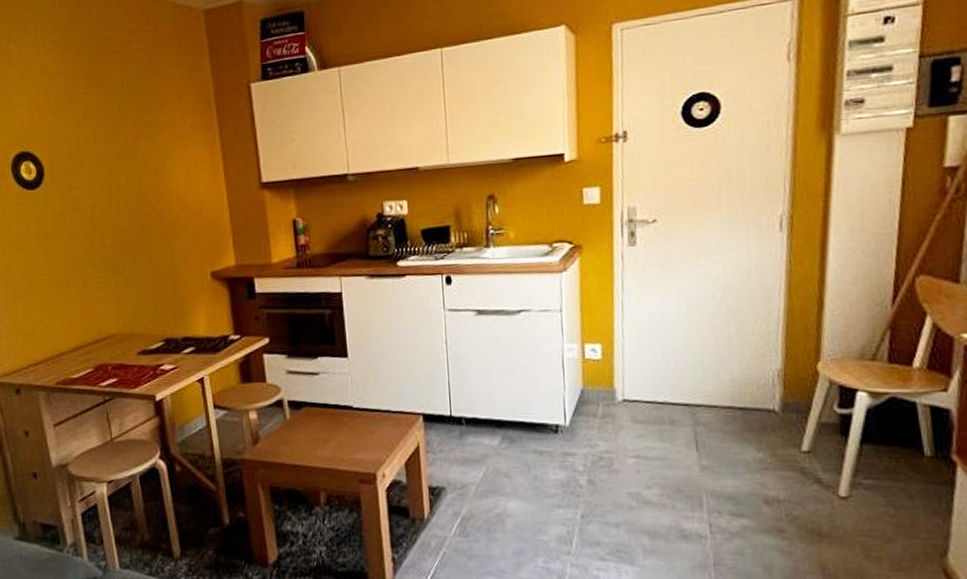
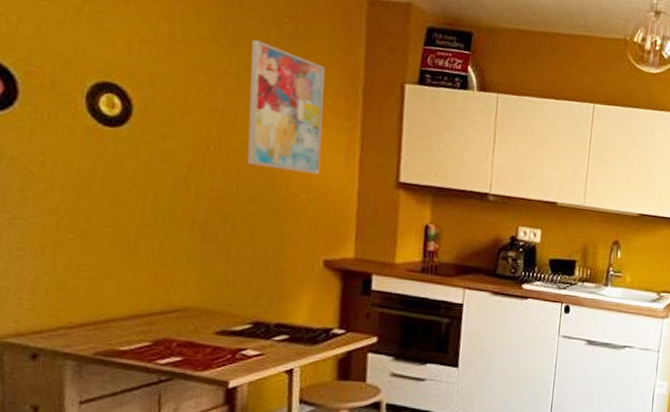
wall art: none [118,80,193,197] -> present [247,39,325,175]

